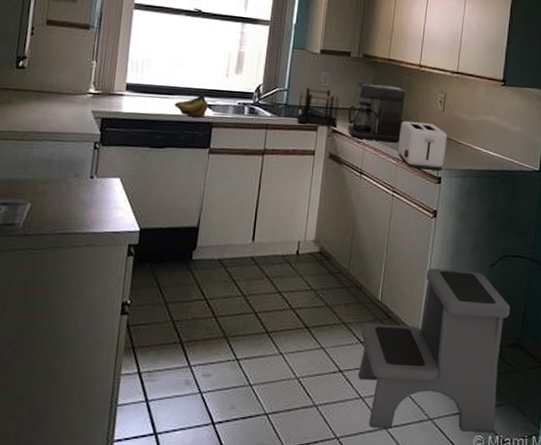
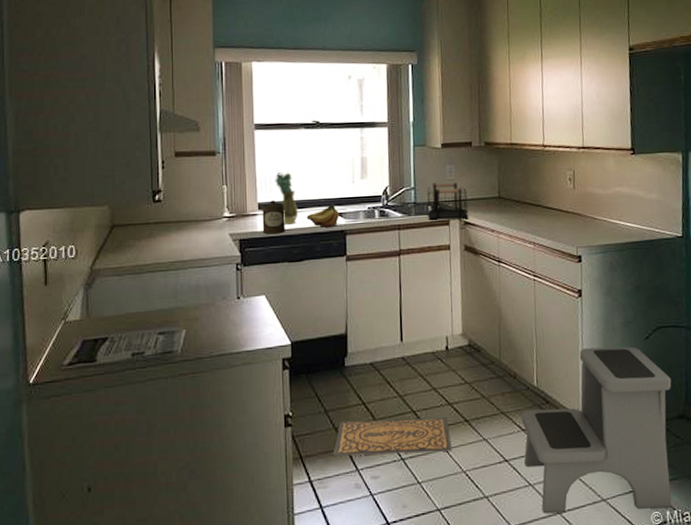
canister: none [127,83,154,118] -> present [262,200,285,234]
vase: none [146,53,167,110] -> present [274,170,299,225]
doormat: none [166,315,289,356] -> present [333,417,452,457]
coffee maker: present [347,82,406,143] -> none [478,169,534,228]
toaster: present [397,120,448,170] -> none [532,202,583,251]

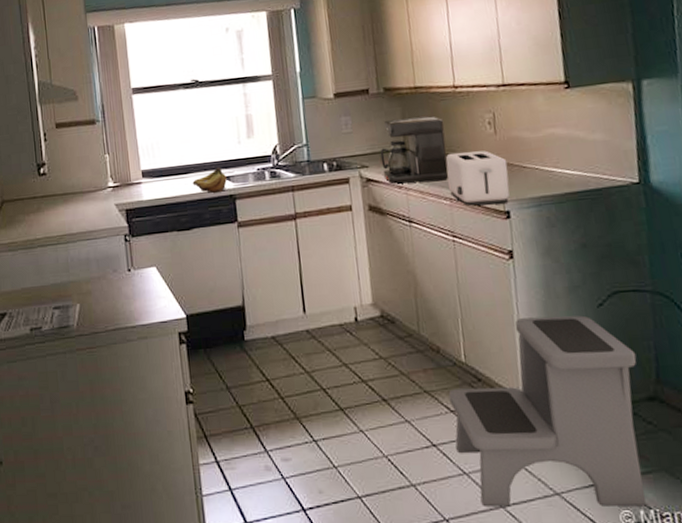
canister: present [262,200,285,234] -> none [146,167,172,203]
vase: present [274,170,299,225] -> none [156,135,184,192]
doormat: present [333,417,452,457] -> none [238,395,370,436]
dish rack: present [427,182,469,221] -> none [321,135,371,180]
coffee maker: none [478,169,534,228] -> present [380,116,449,185]
toaster: none [532,202,583,251] -> present [445,150,510,207]

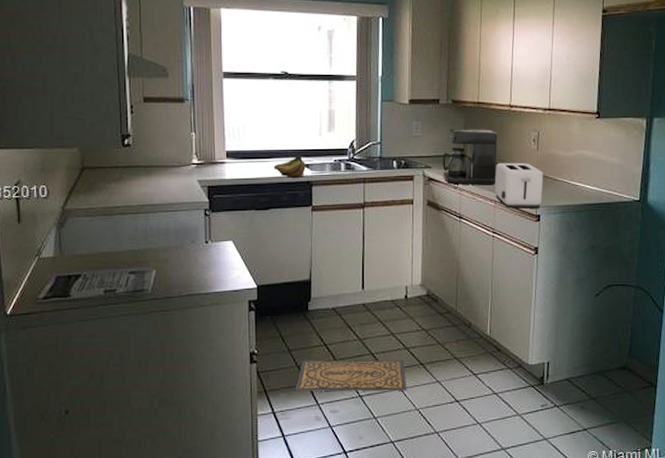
doormat: none [238,395,370,436] -> present [295,359,407,392]
step stool: present [448,315,646,507] -> none [473,302,617,449]

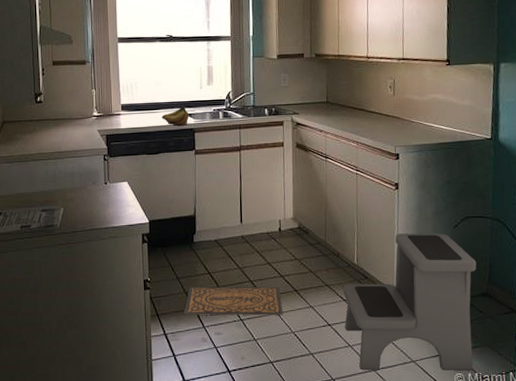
coffee maker: present [442,128,498,185] -> none [308,78,358,129]
step stool: none [473,302,617,449] -> present [343,233,477,371]
toaster: present [494,162,544,209] -> none [356,107,401,149]

